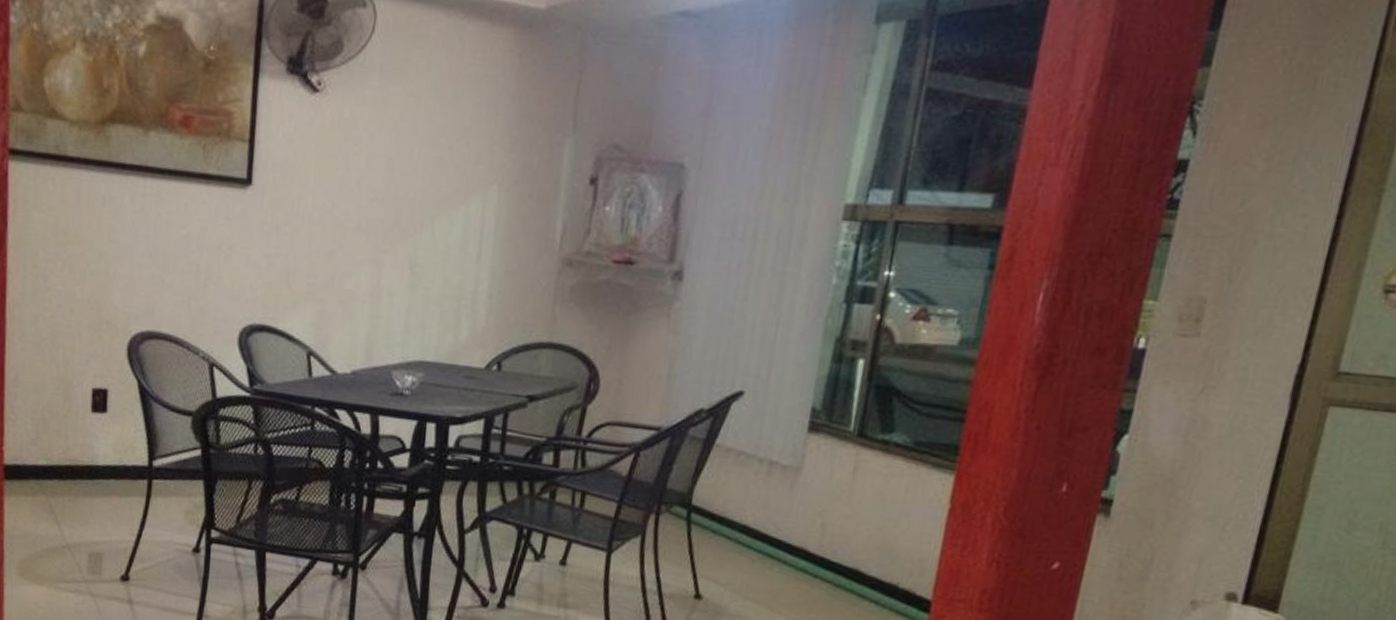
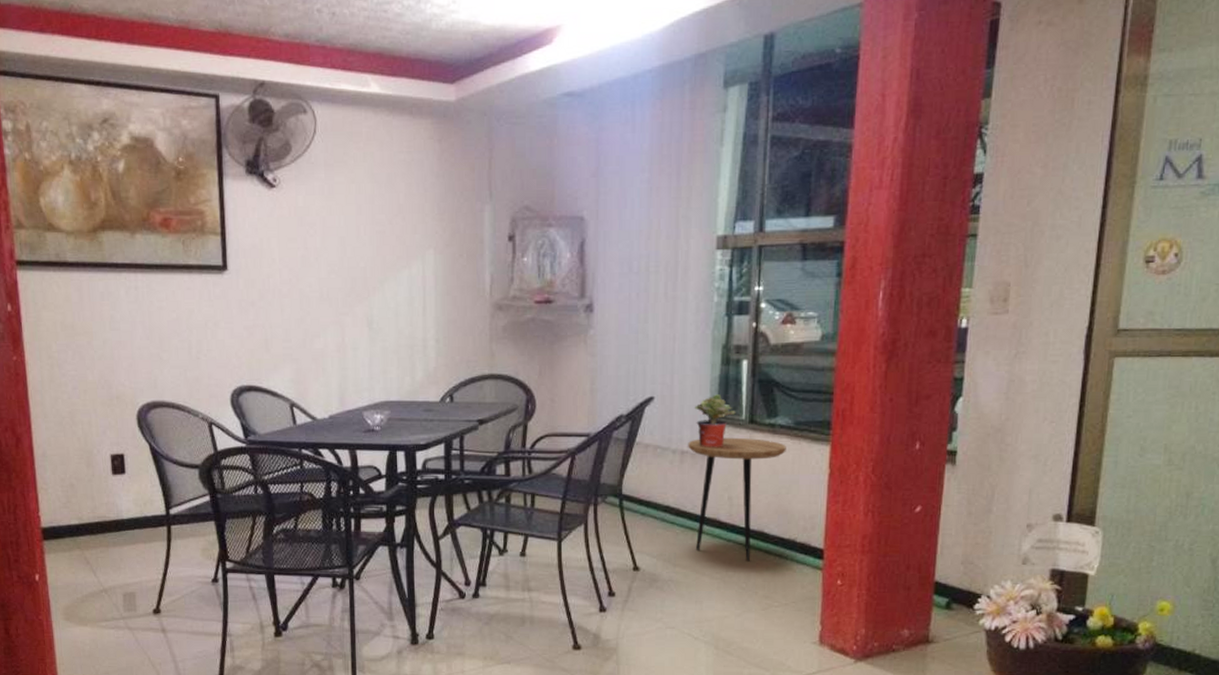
side table: none [774,448,900,605] -> present [688,437,786,562]
potted plant: none [792,397,843,462] -> present [695,394,736,447]

